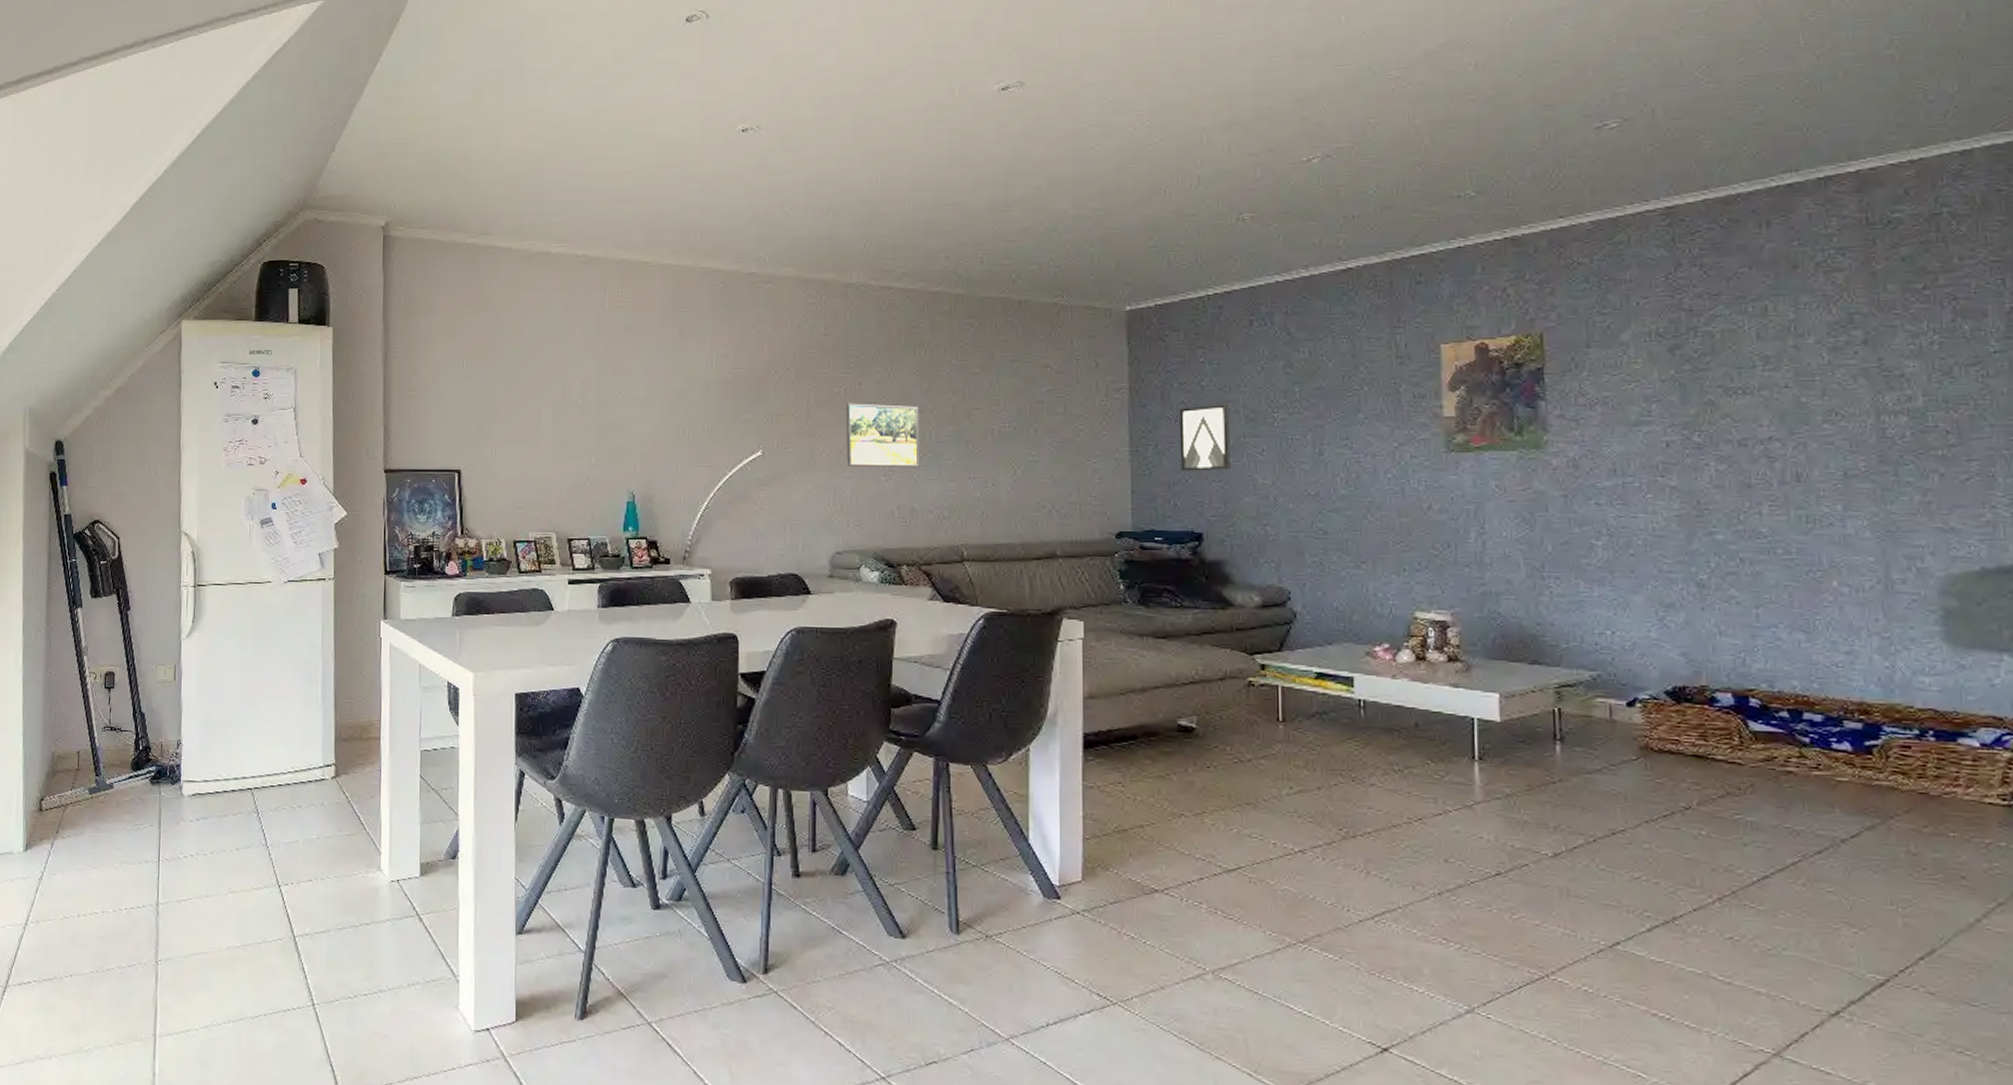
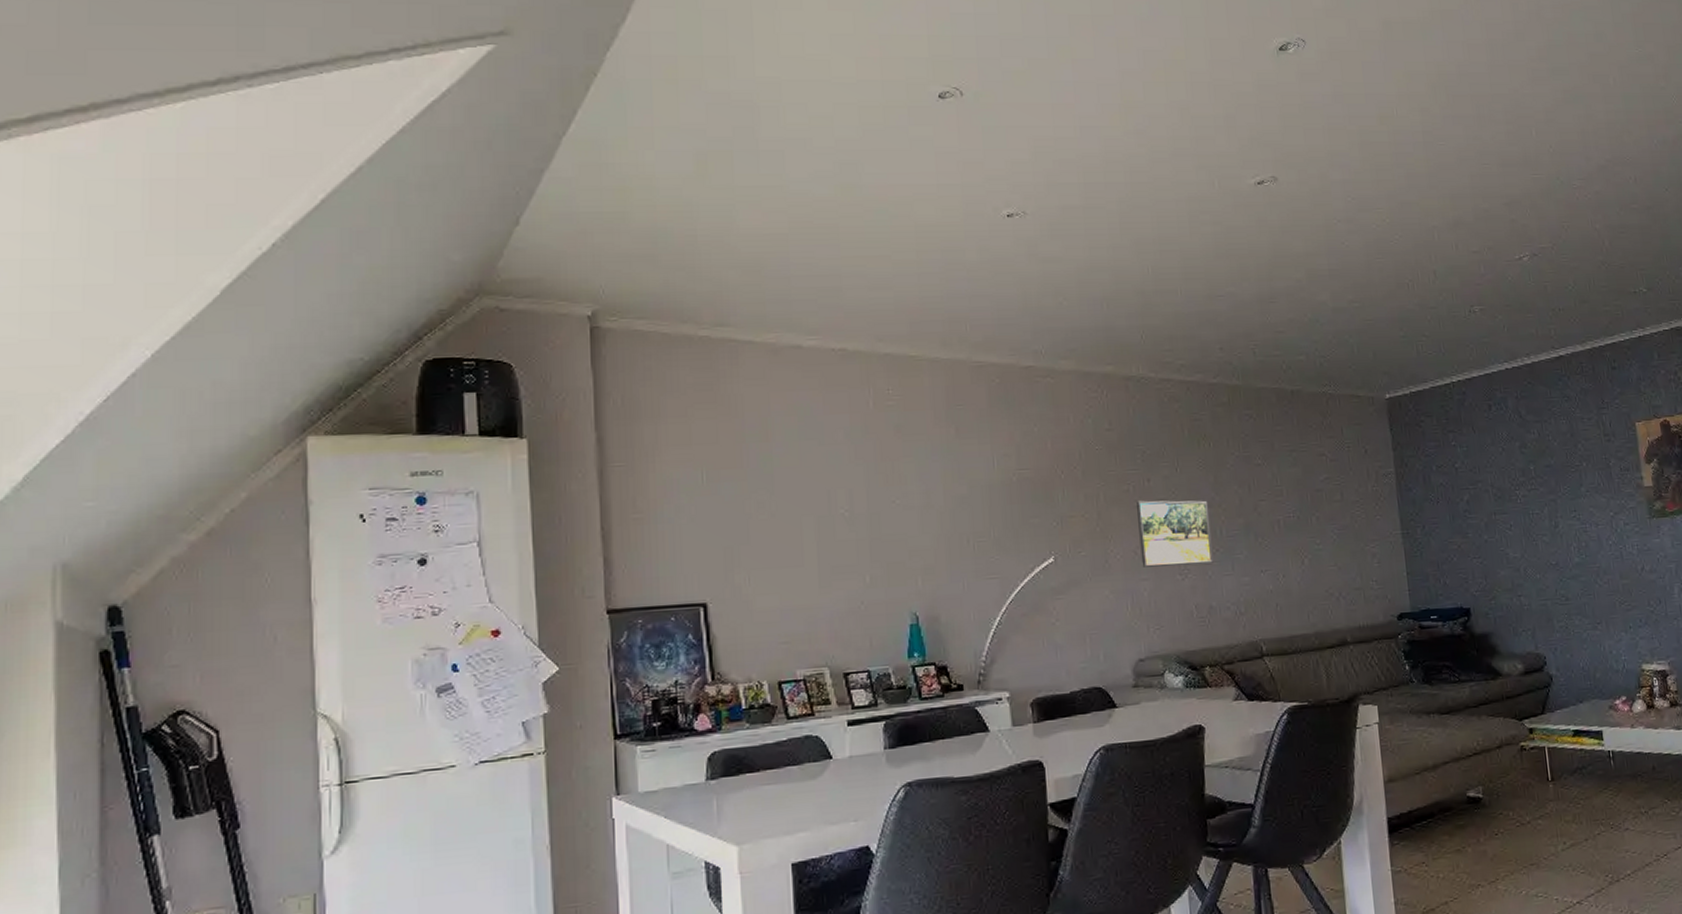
wall art: present [1179,404,1230,471] -> none [1439,484,1487,550]

